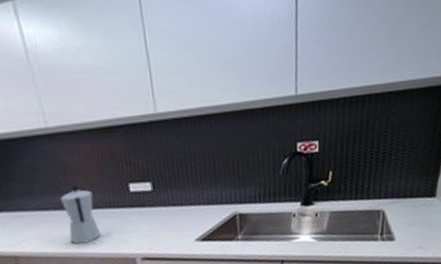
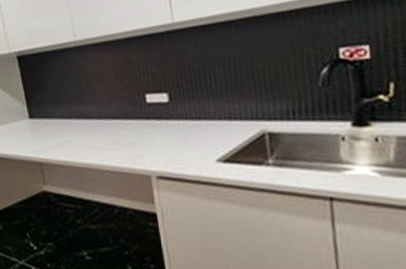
moka pot: present [59,185,101,245] -> none [82,95,117,155]

